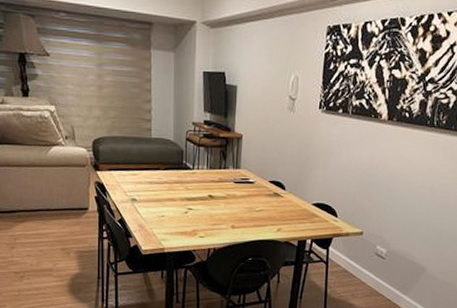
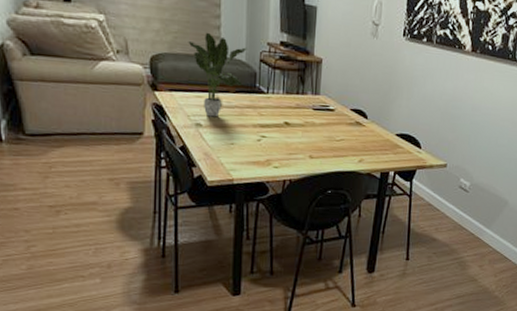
potted plant: none [124,116,175,193] -> present [188,32,247,117]

